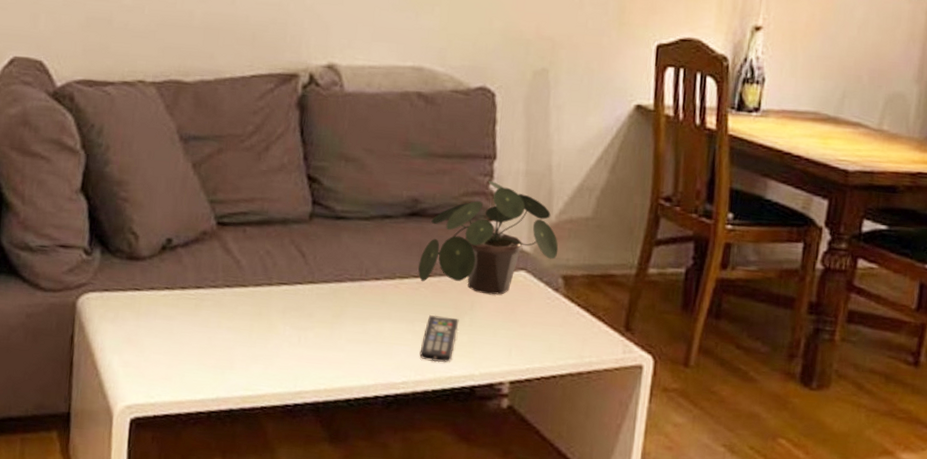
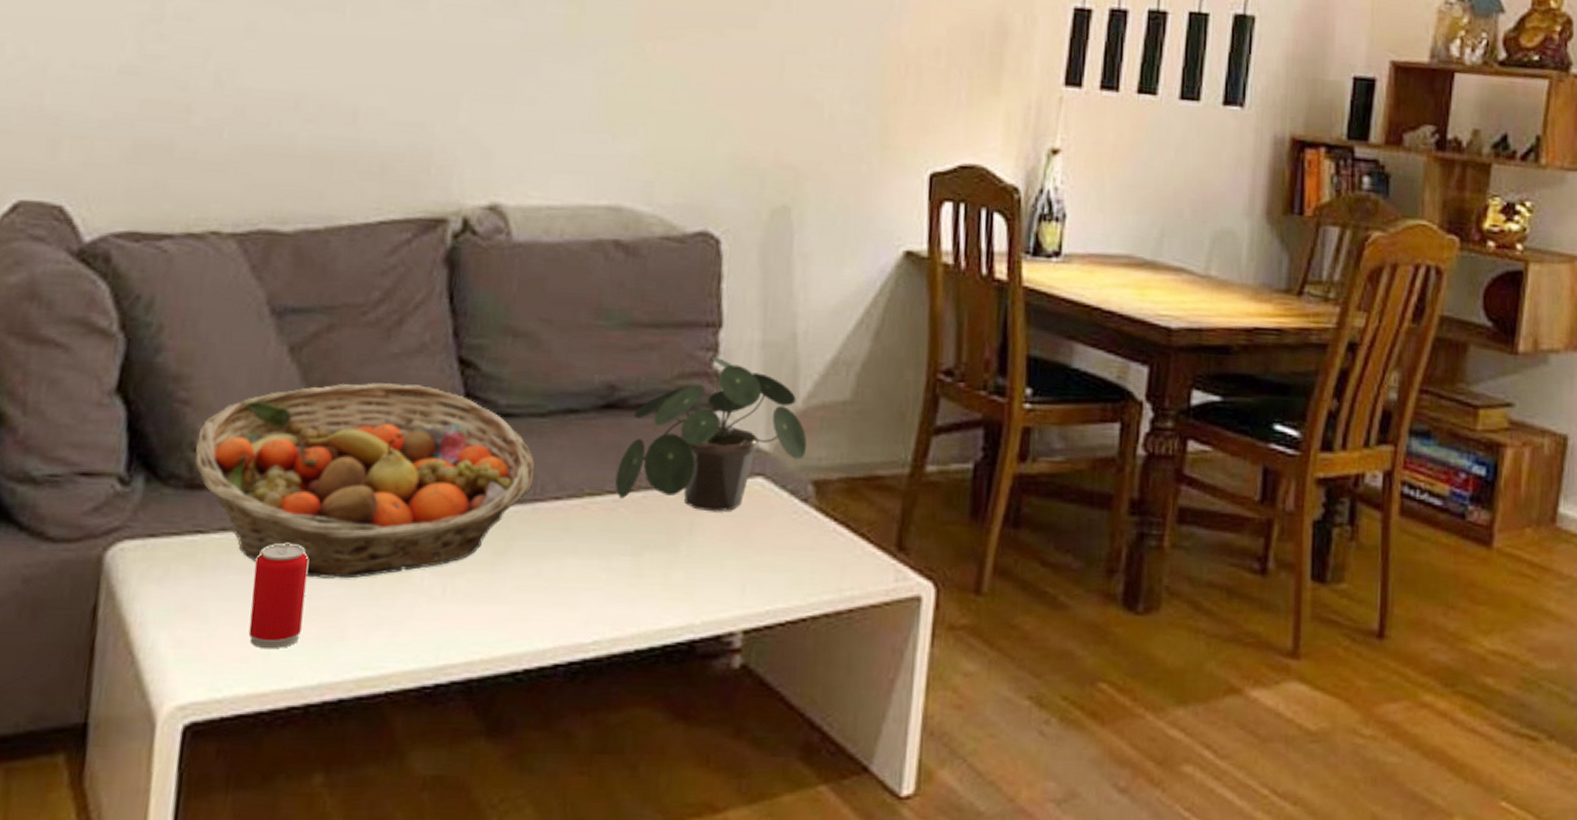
fruit basket: none [132,190,361,327] -> present [194,382,535,579]
beverage can: none [170,300,208,372] -> present [248,544,308,650]
remote control: present [419,315,459,363] -> none [617,544,673,611]

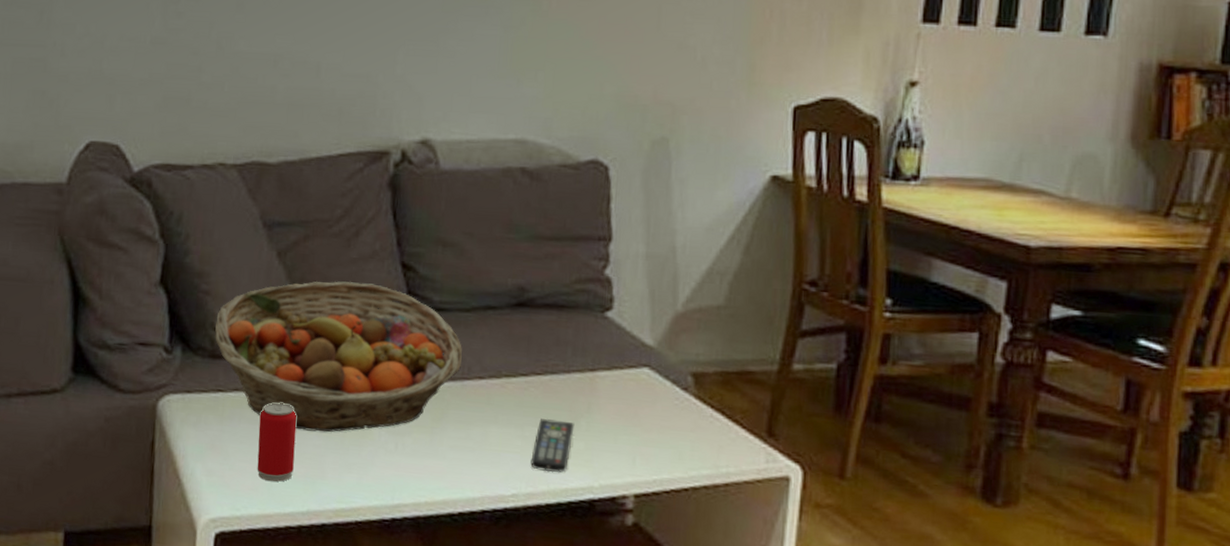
potted plant: present [615,356,807,512] -> none [527,265,687,396]
remote control: none [617,544,673,611] -> present [530,418,575,473]

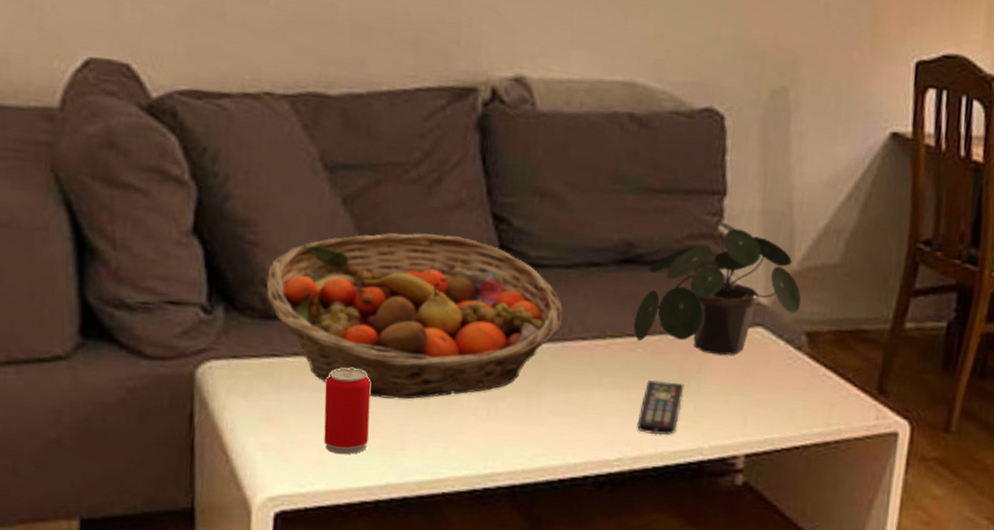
potted plant: none [527,265,687,396] -> present [634,220,801,356]

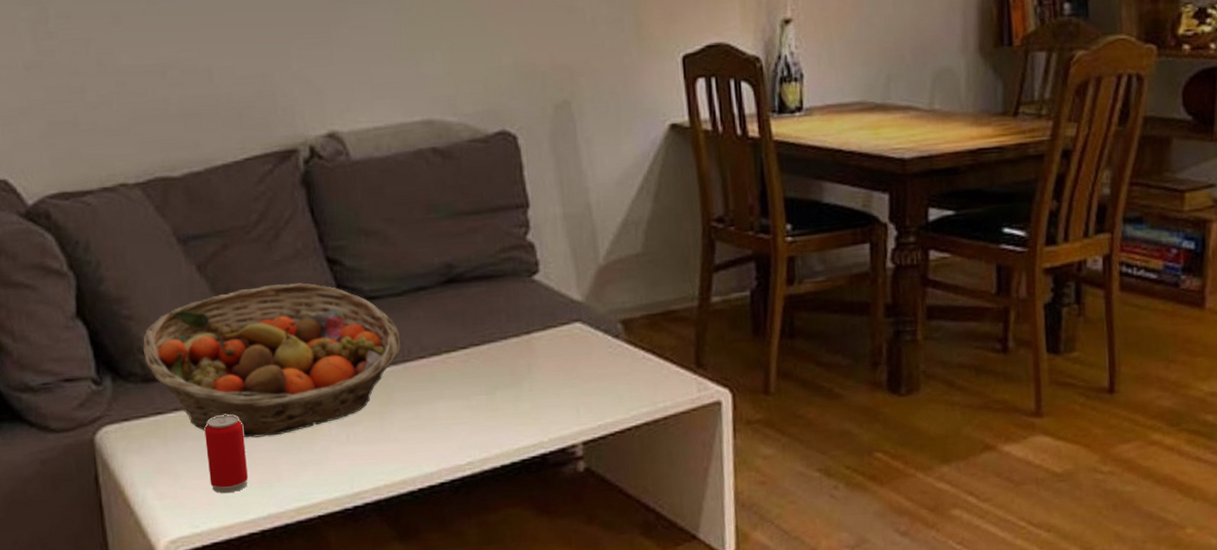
potted plant: present [634,220,801,356] -> none [464,231,612,354]
remote control: present [637,380,684,436] -> none [481,385,519,436]

